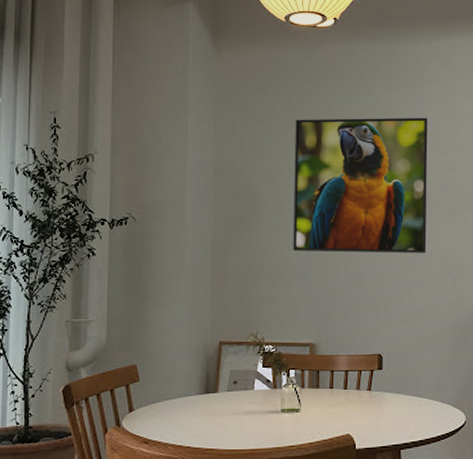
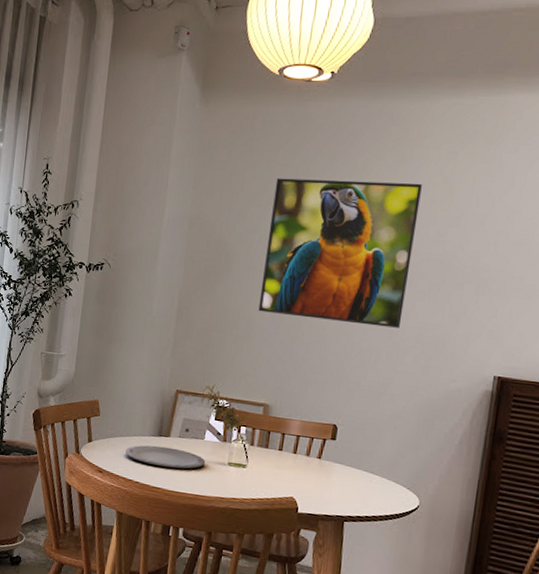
plate: none [171,403,257,425] -> present [125,445,205,469]

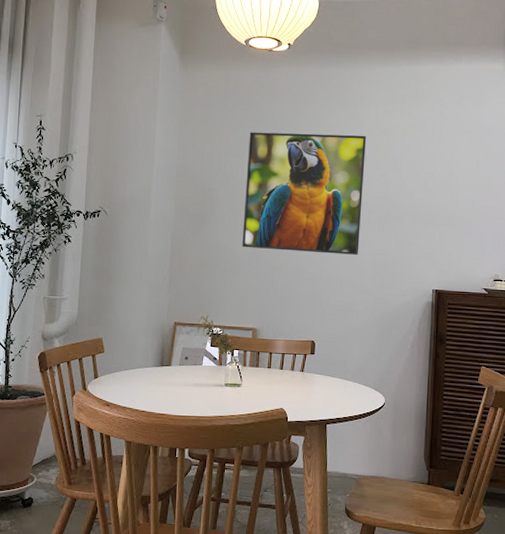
plate: present [125,445,205,469] -> none [130,375,204,394]

